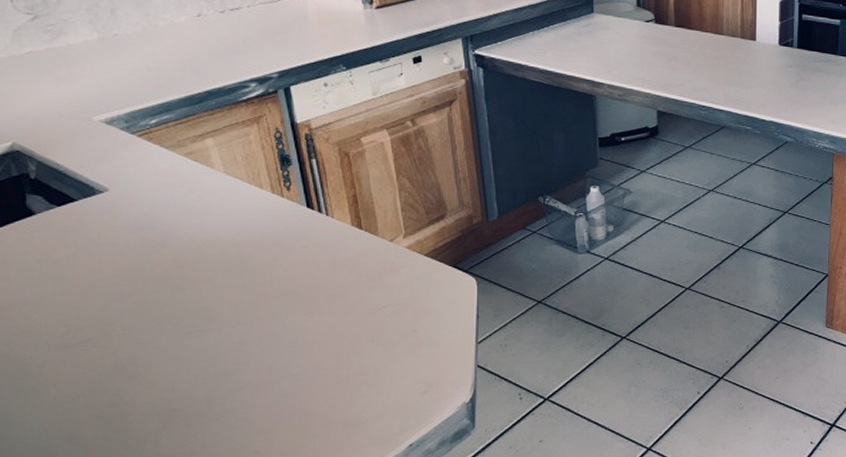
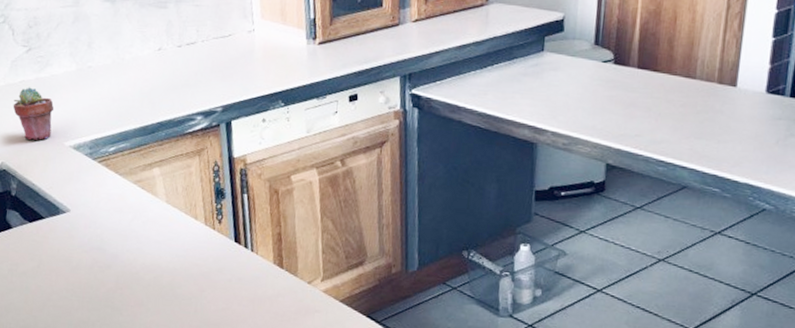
potted succulent: none [20,58,76,116] -> present [13,87,55,140]

